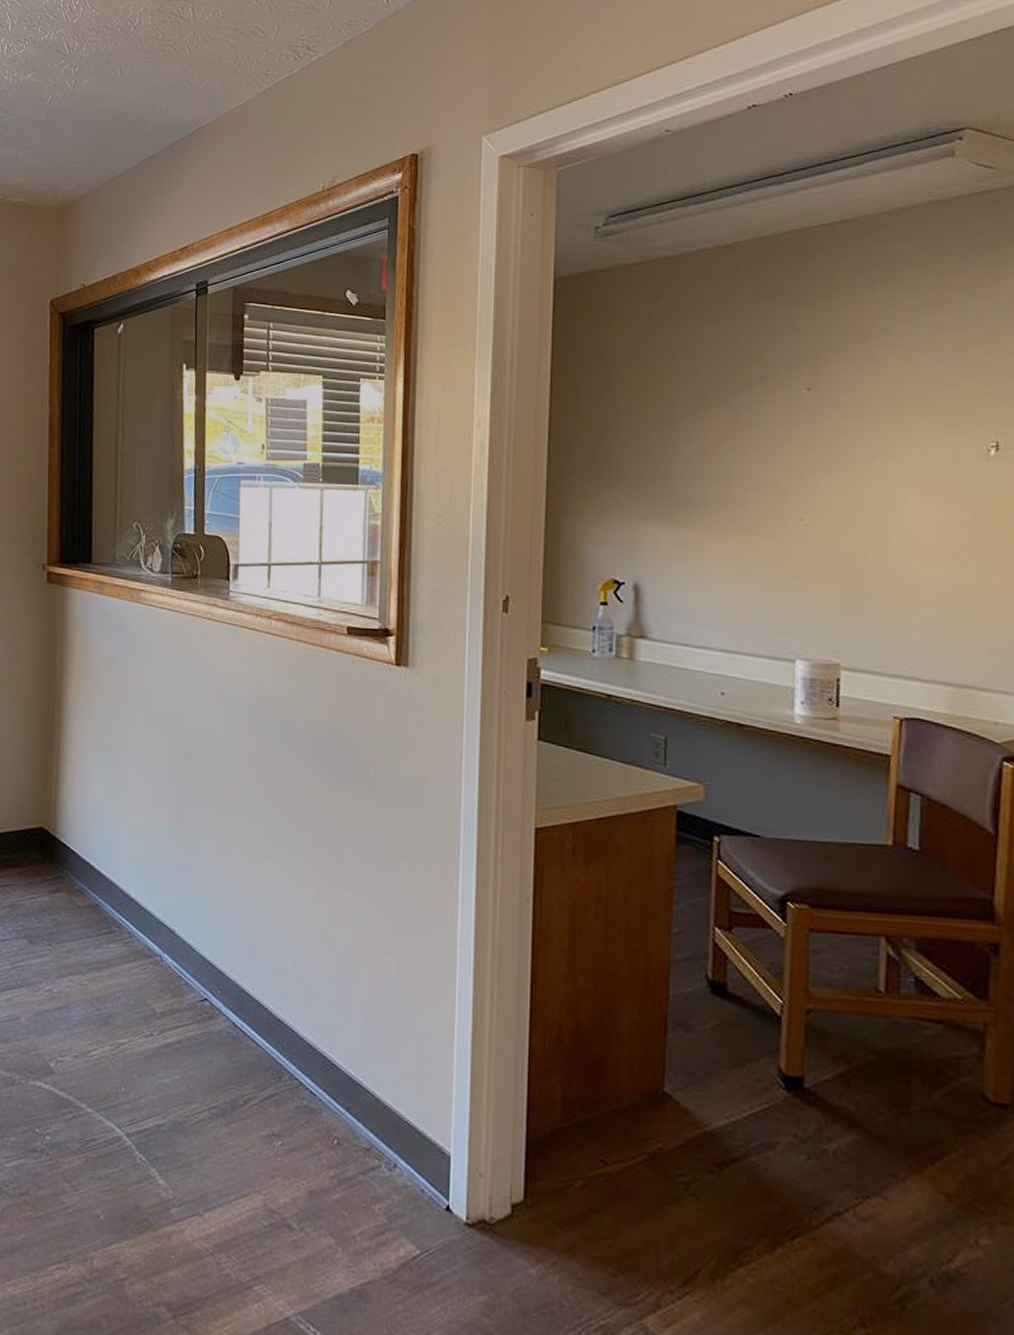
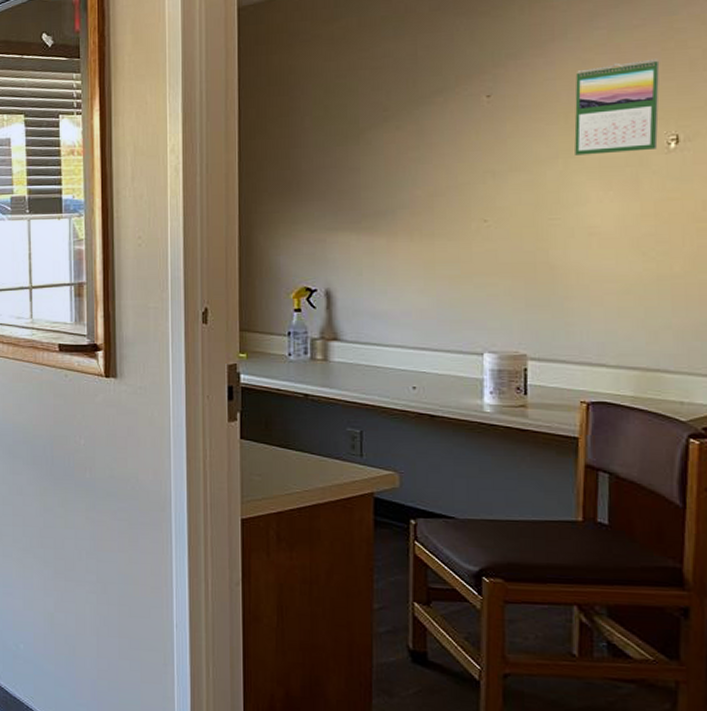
calendar: none [894,362,982,457] -> present [574,58,660,155]

